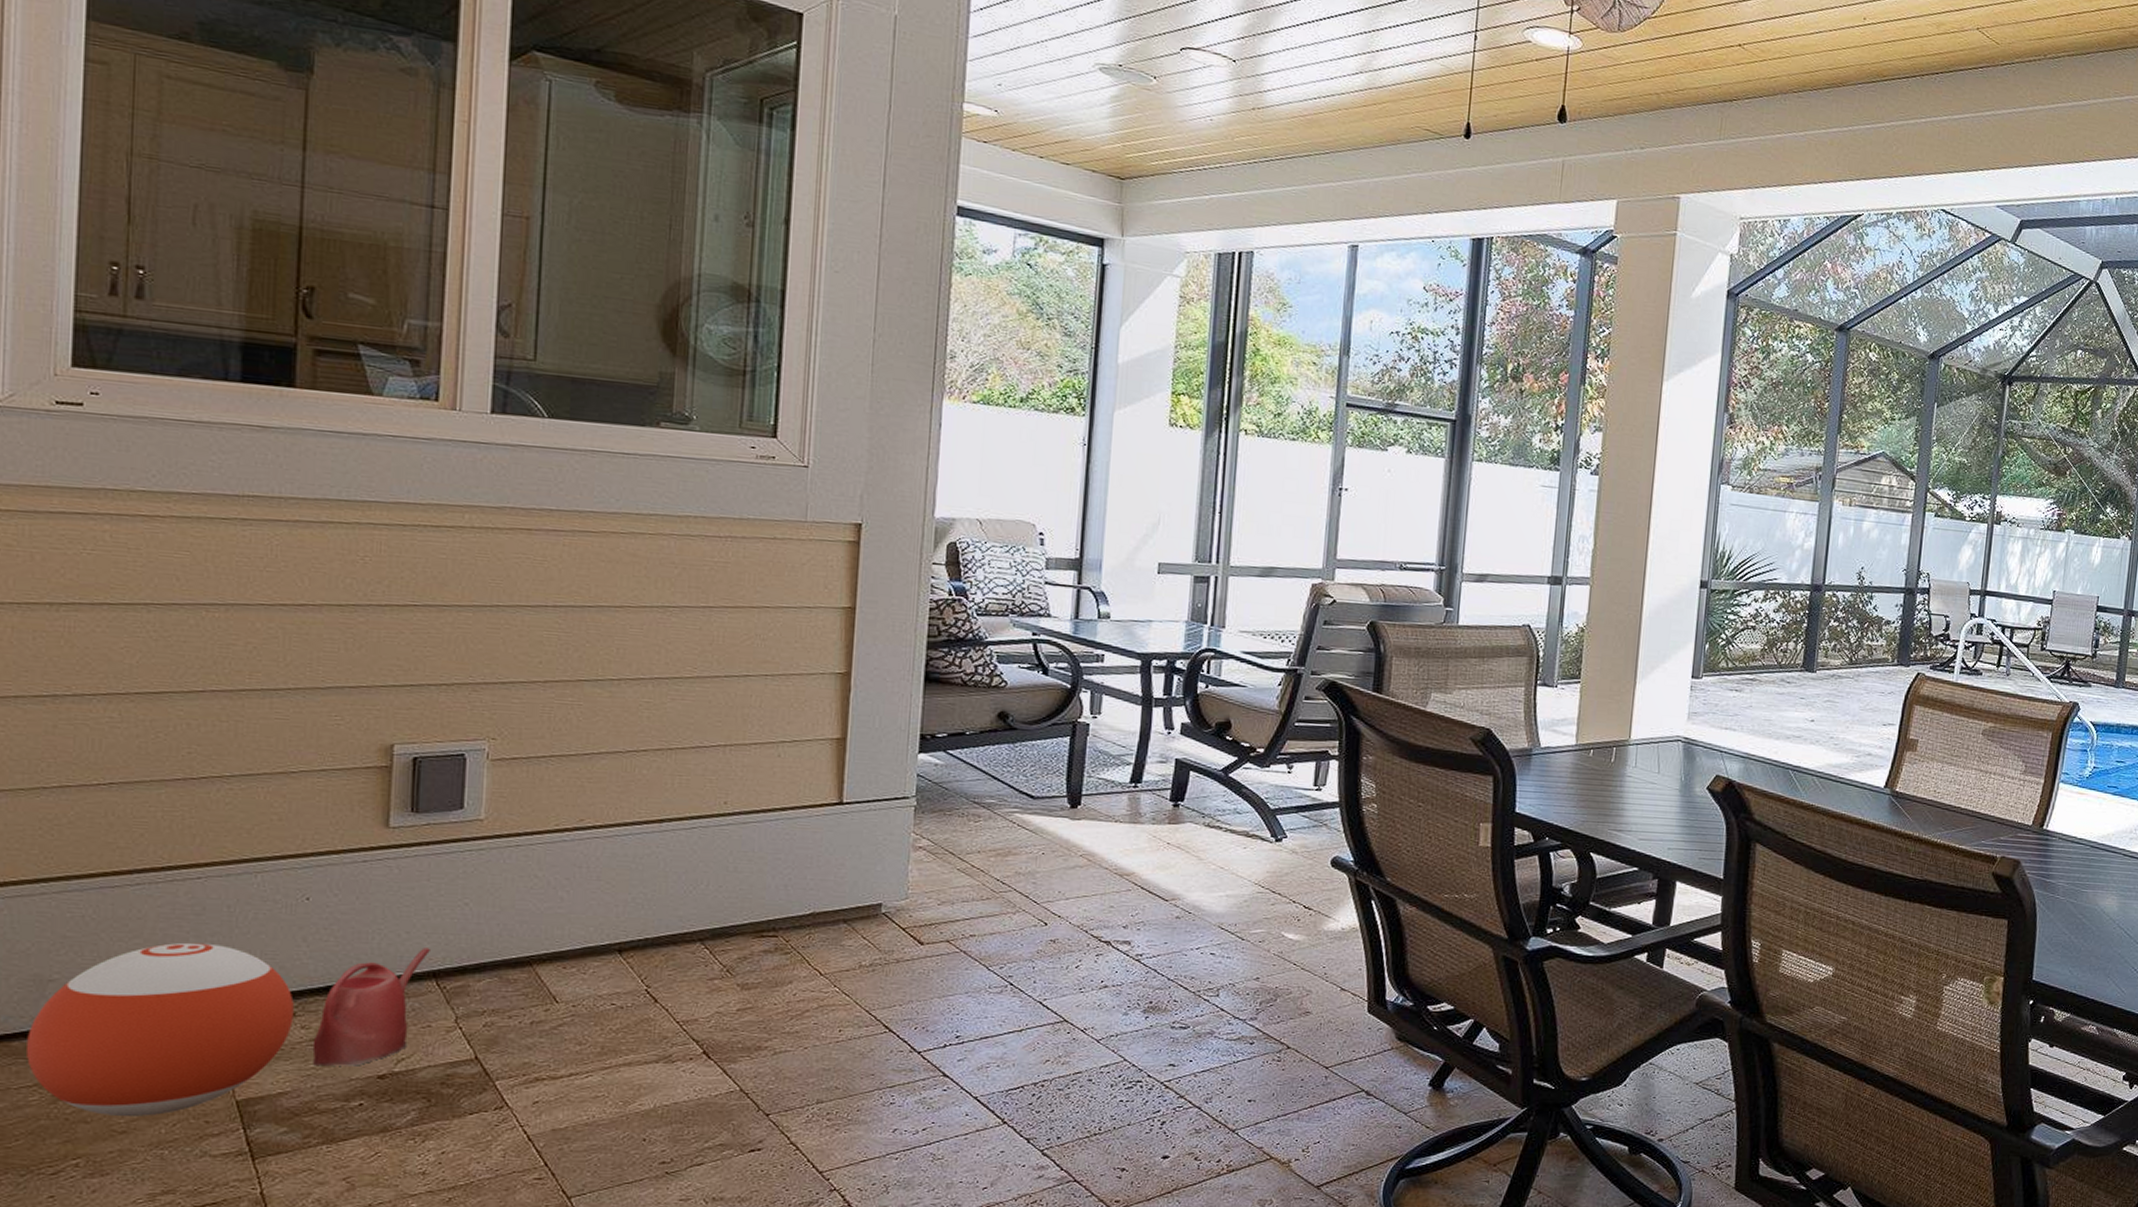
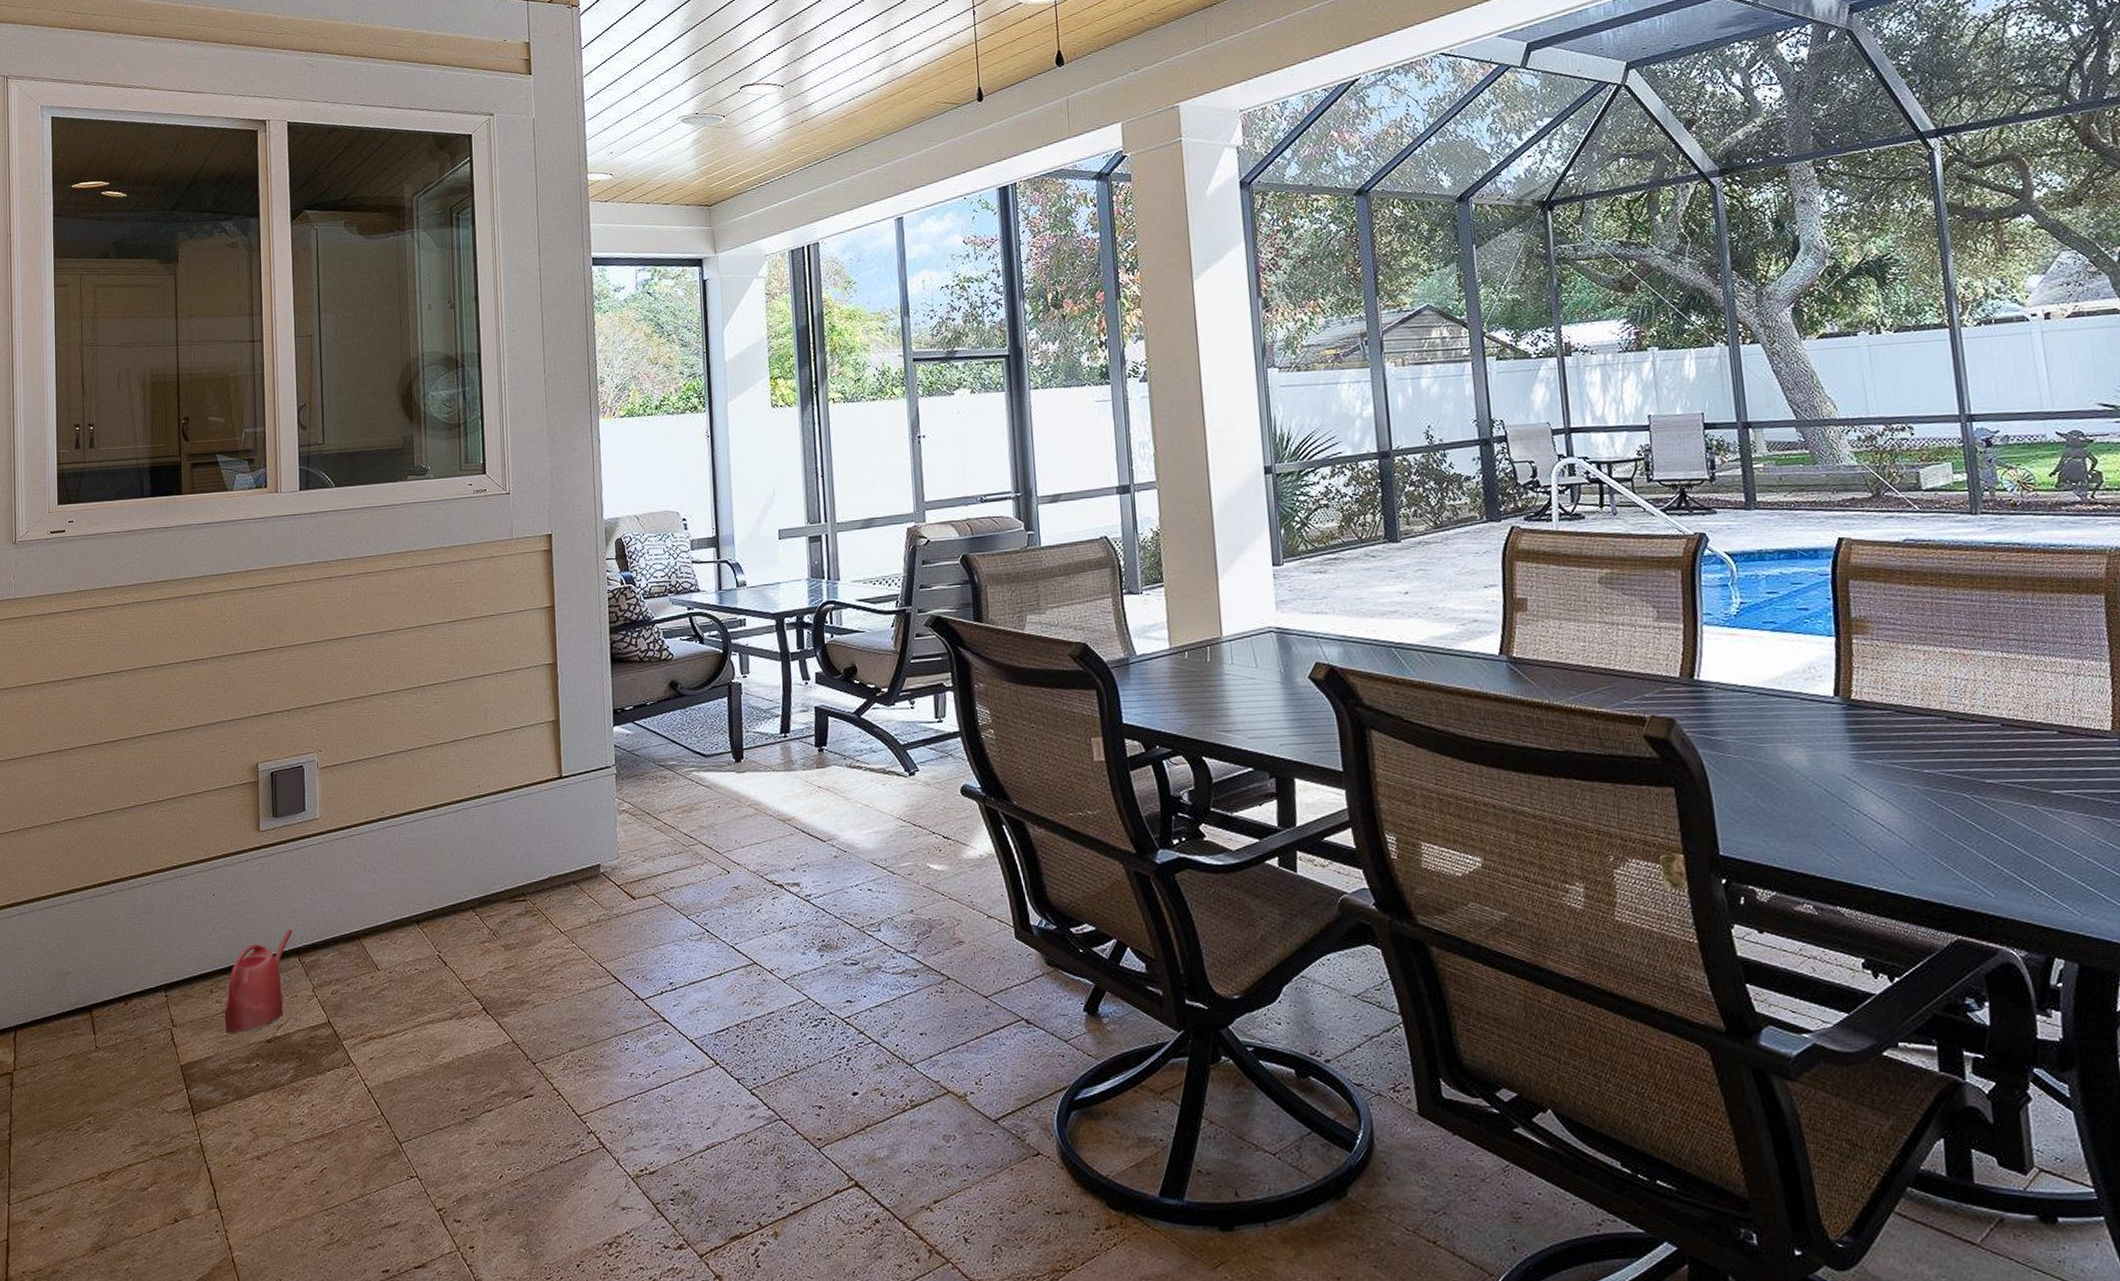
beachball: present [27,942,294,1116] -> none [57,936,211,1081]

